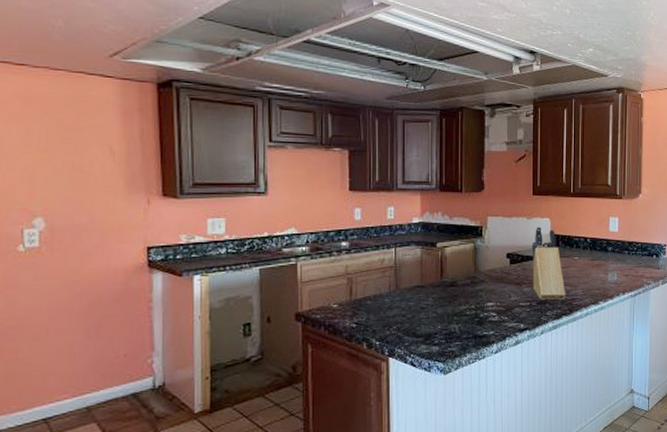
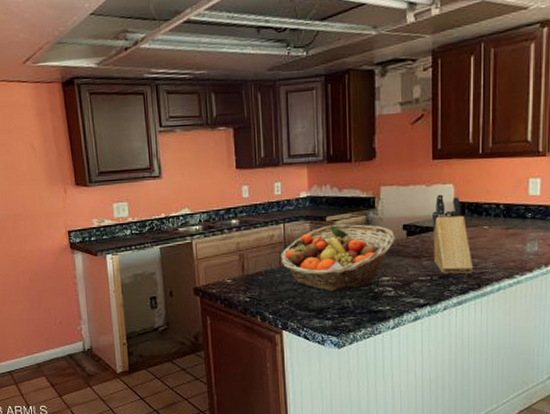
fruit basket: none [390,251,500,316] -> present [280,224,395,291]

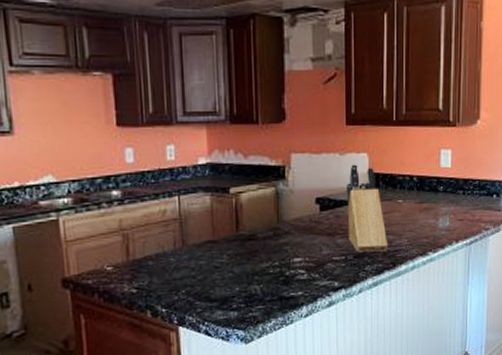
fruit basket: present [280,224,395,291] -> none [175,197,307,276]

